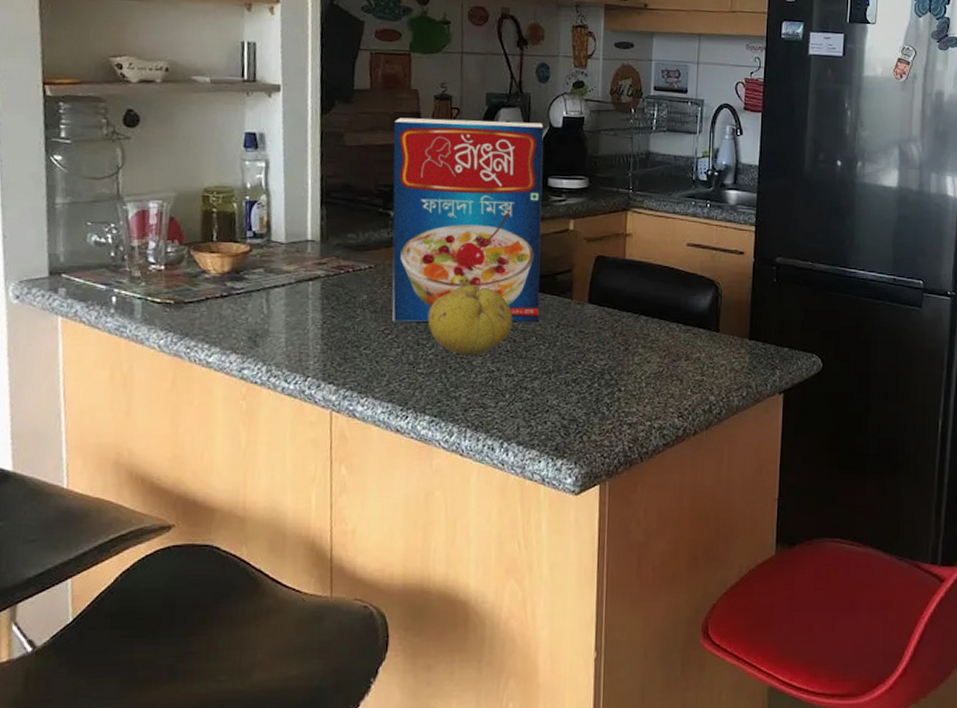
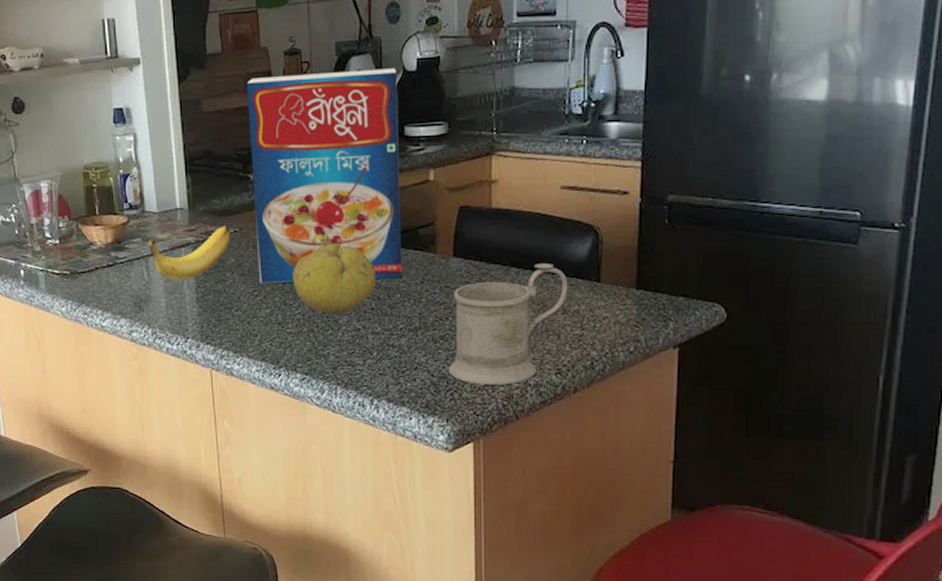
banana: none [271,261,366,316] -> present [148,226,231,281]
mug: none [578,313,691,428] -> present [448,264,568,385]

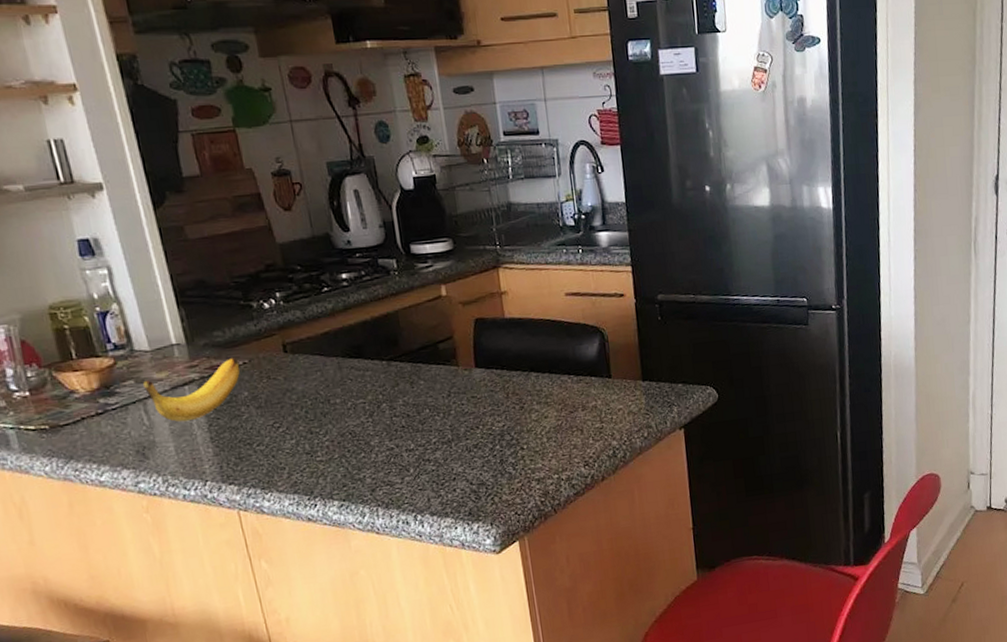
cereal box: present [246,68,402,284] -> none [233,187,428,415]
fruit: present [293,244,376,314] -> none [314,366,403,438]
mug: present [448,264,568,385] -> none [481,365,585,486]

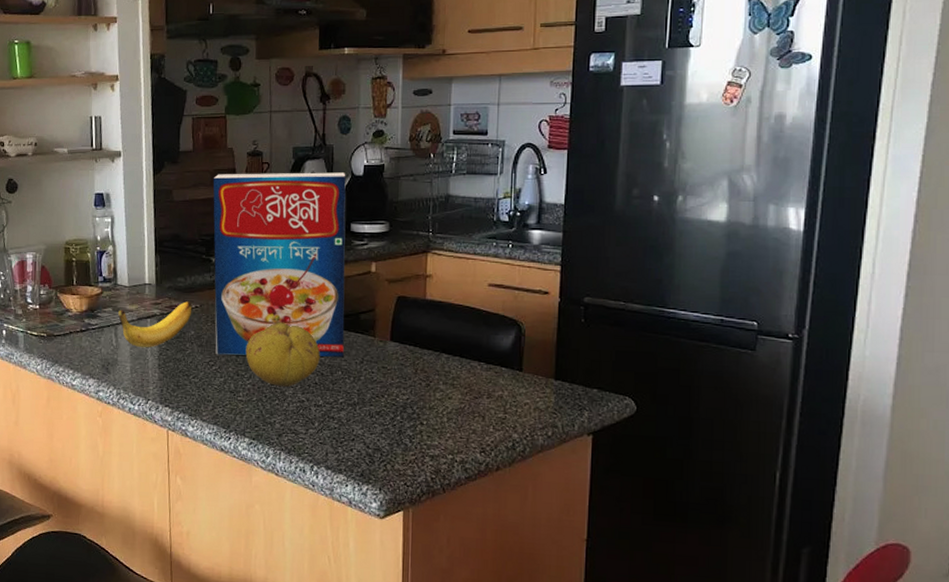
cereal box: none [233,187,428,415] -> present [213,172,346,357]
fruit: none [314,366,403,438] -> present [245,323,320,387]

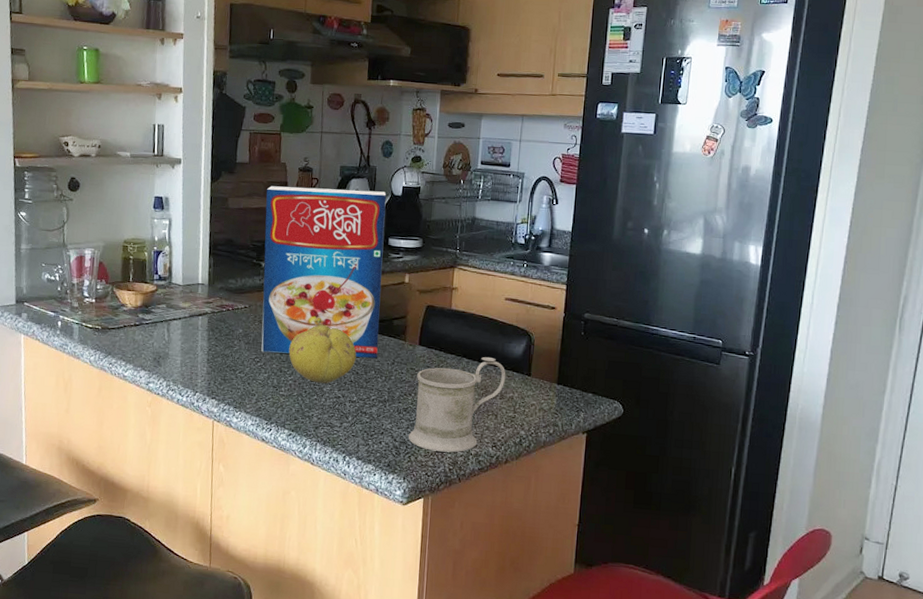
banana: present [118,301,193,348] -> none [171,301,242,344]
mug: none [382,352,493,460] -> present [408,357,506,453]

